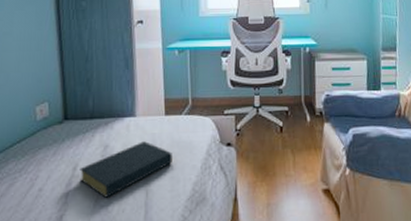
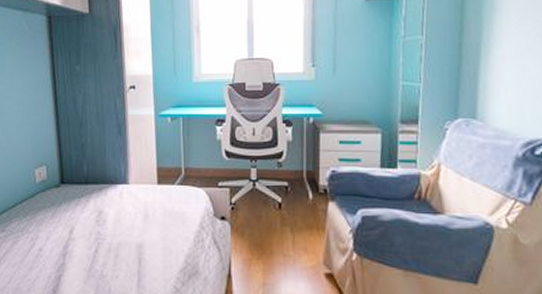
hardback book: present [79,141,172,198] -> none [76,209,165,263]

